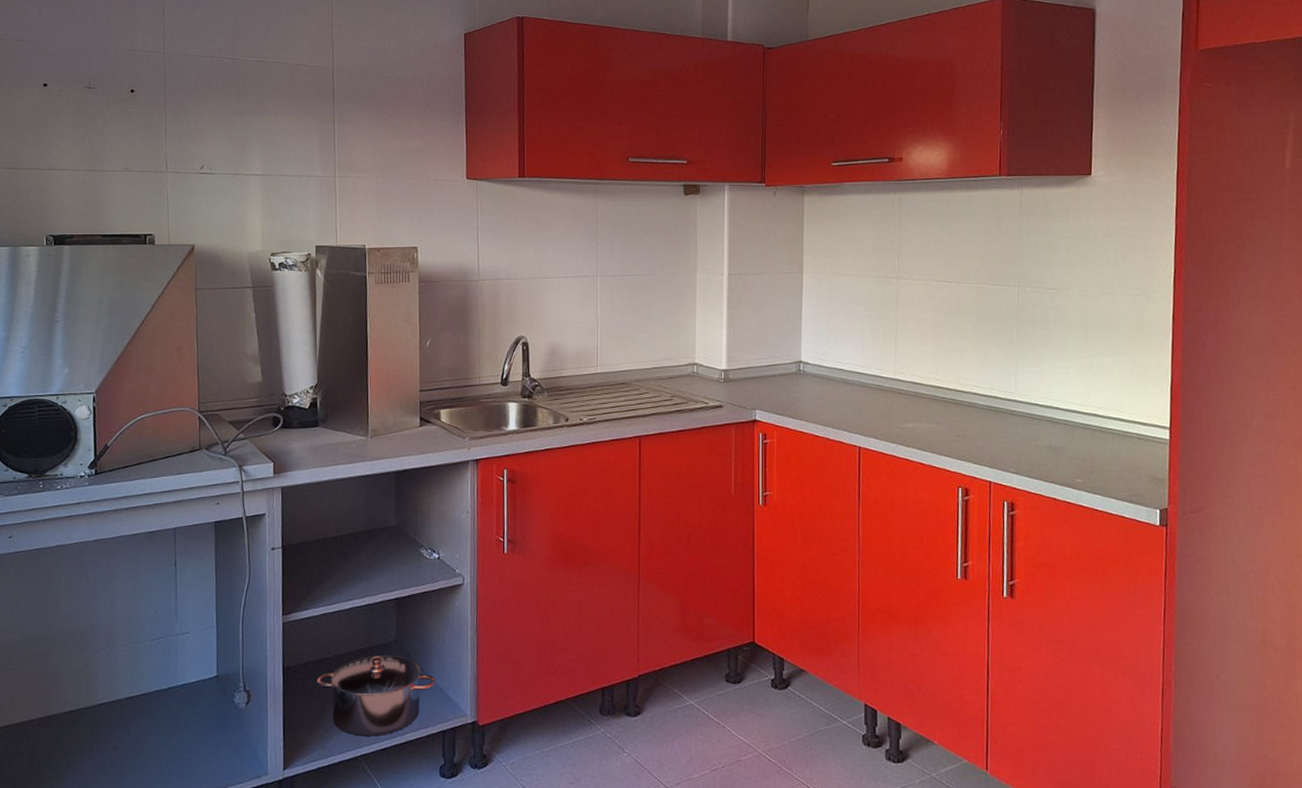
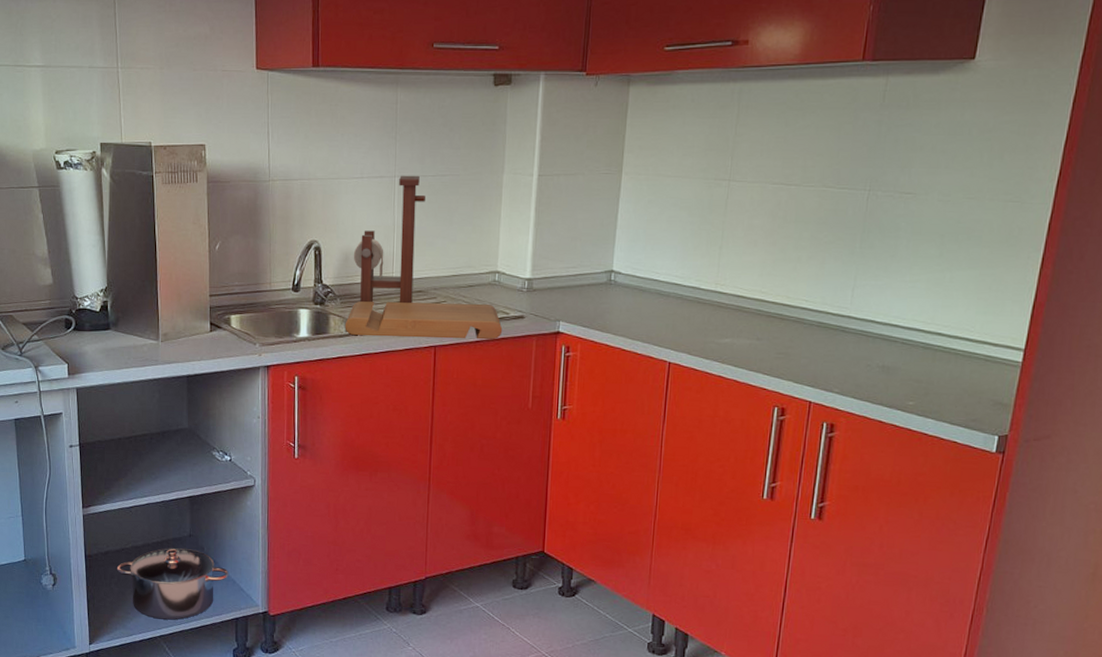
cutting board: none [552,394,703,429] -> present [345,301,503,340]
paper towel holder: none [559,275,626,396] -> present [353,175,425,304]

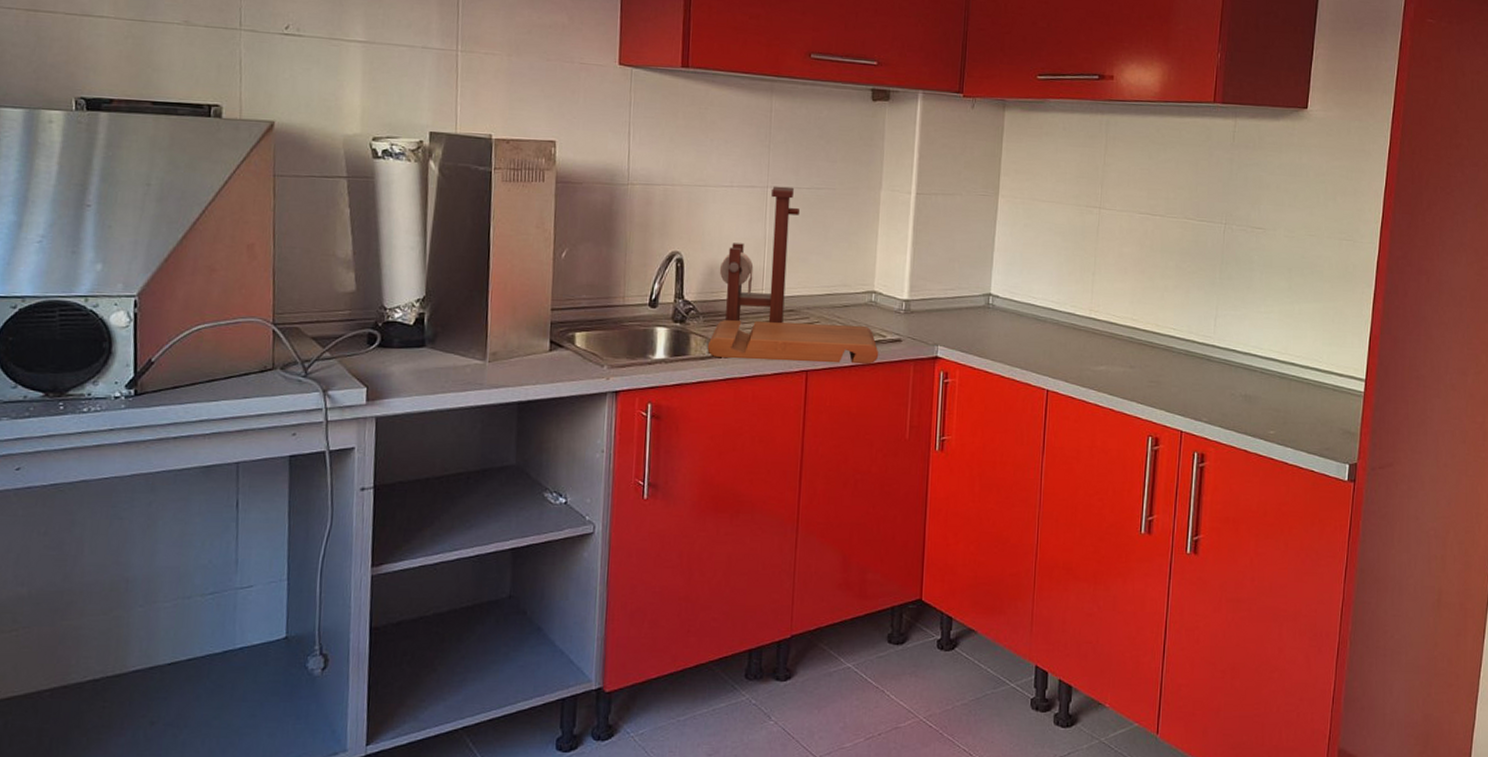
cooking pot: present [116,548,230,620] -> none [411,613,557,706]

